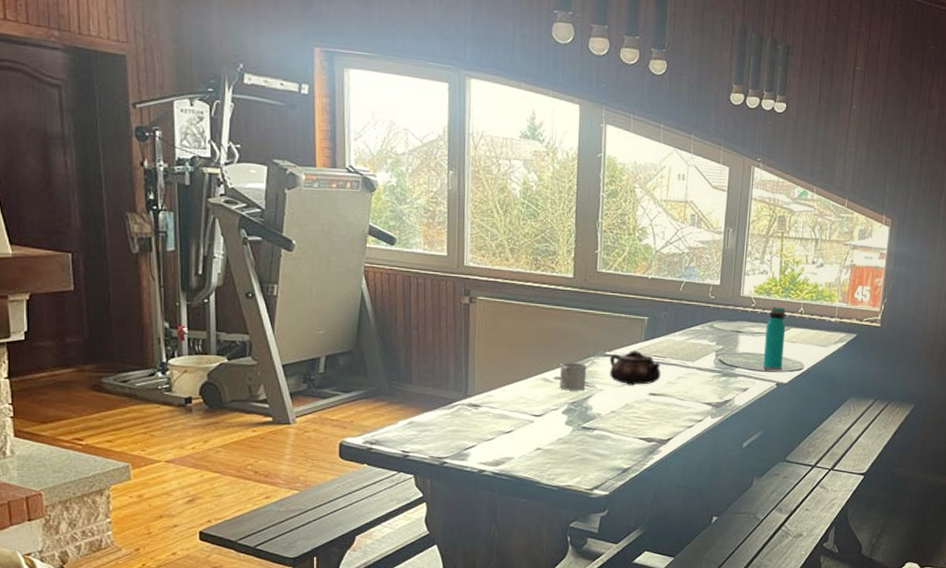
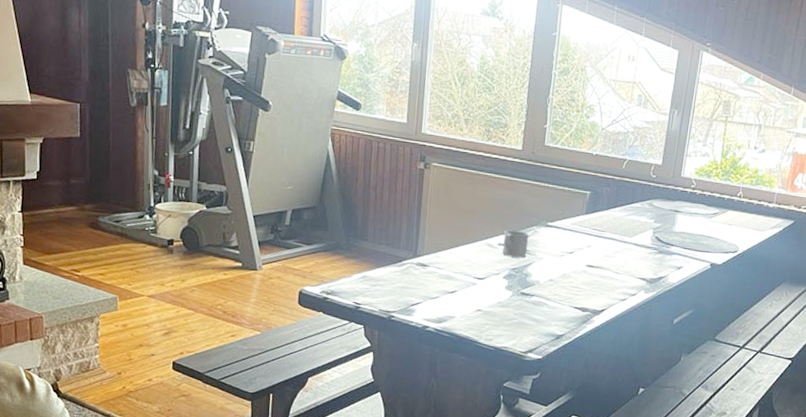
teapot: present [609,351,661,386] -> none [550,223,600,257]
water bottle: present [762,307,786,371] -> none [698,189,725,252]

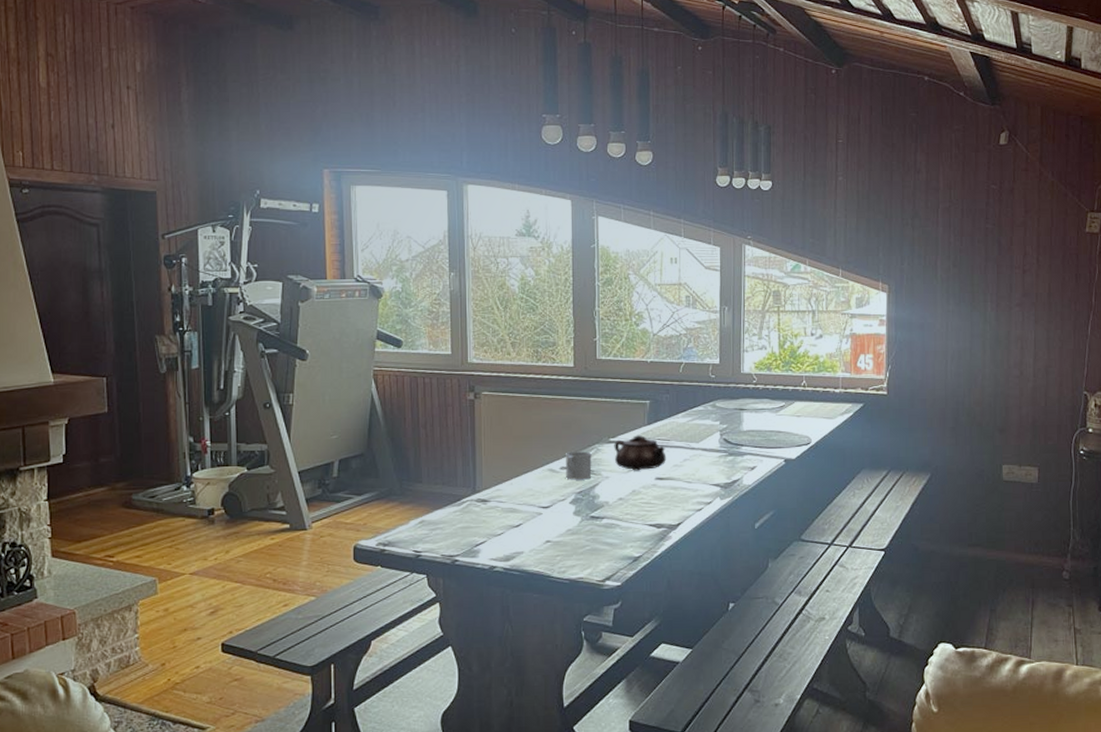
teapot: none [550,223,600,257] -> present [614,435,667,471]

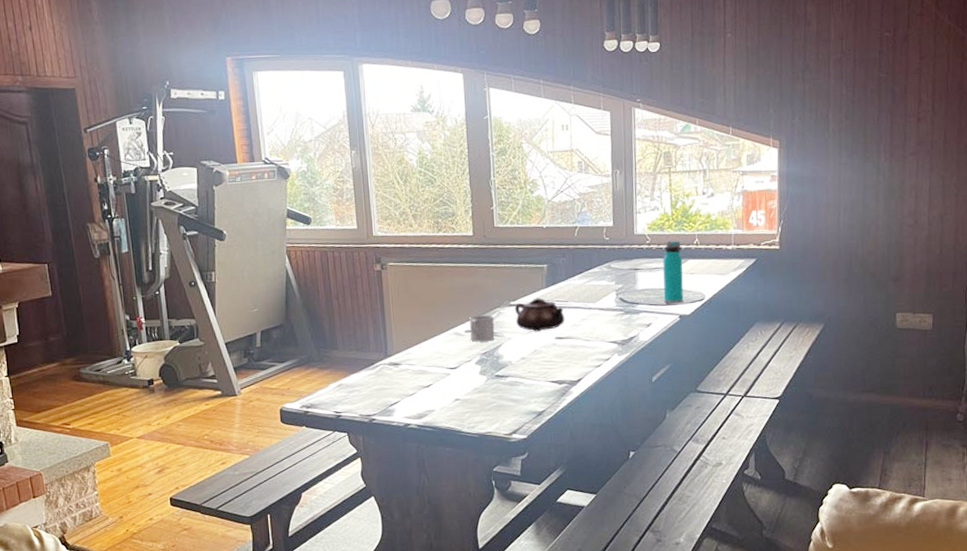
water bottle: none [769,382,790,447] -> present [663,241,684,304]

